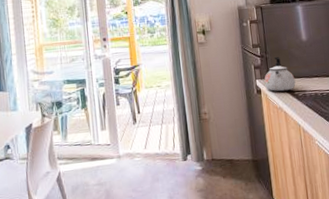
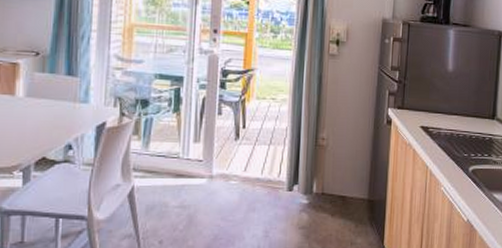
kettle: present [264,57,296,92] -> none [397,85,432,126]

